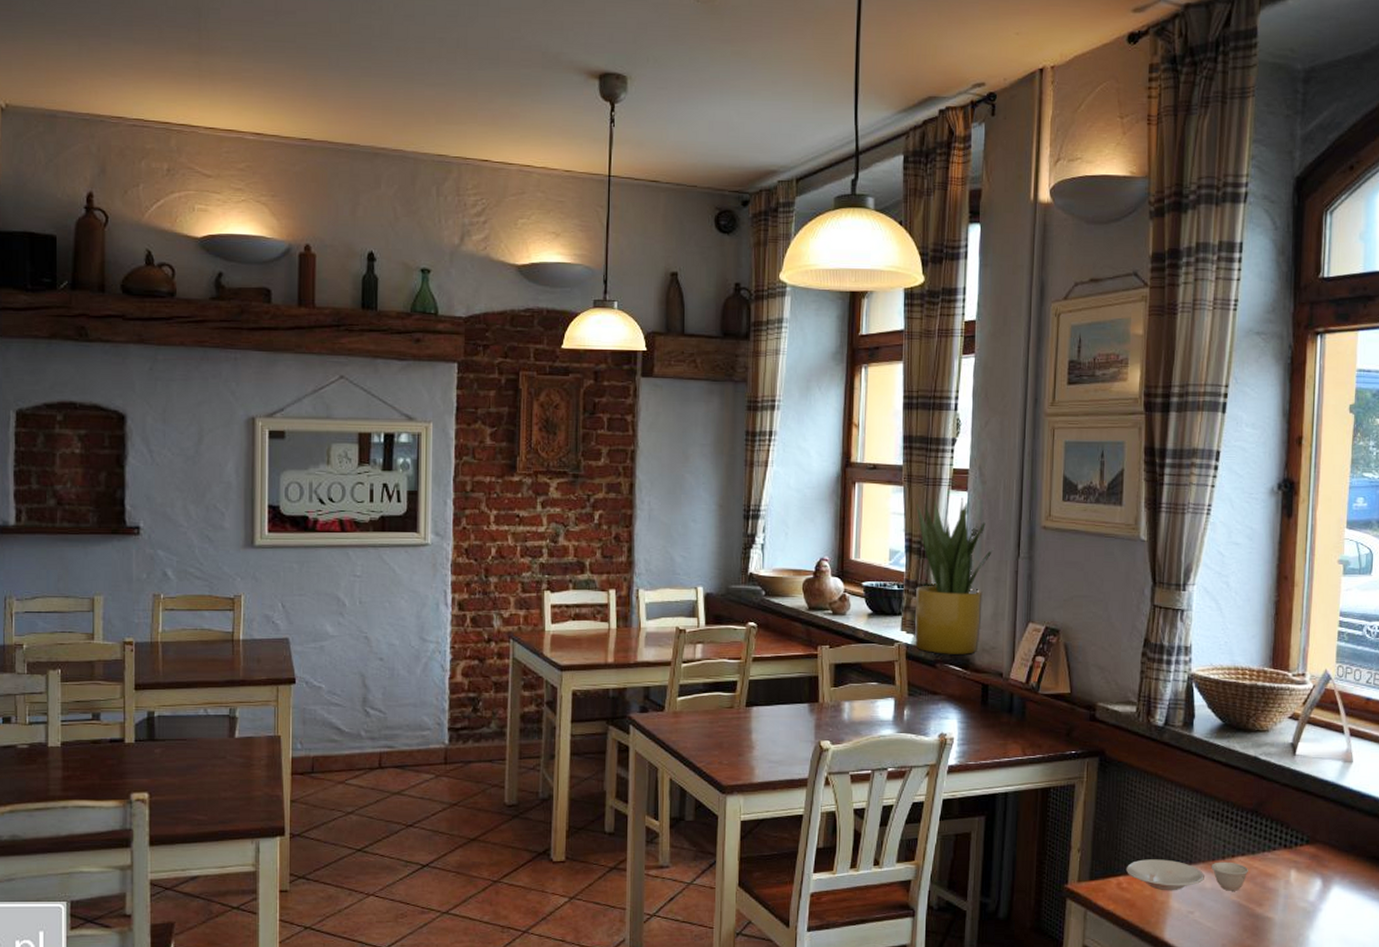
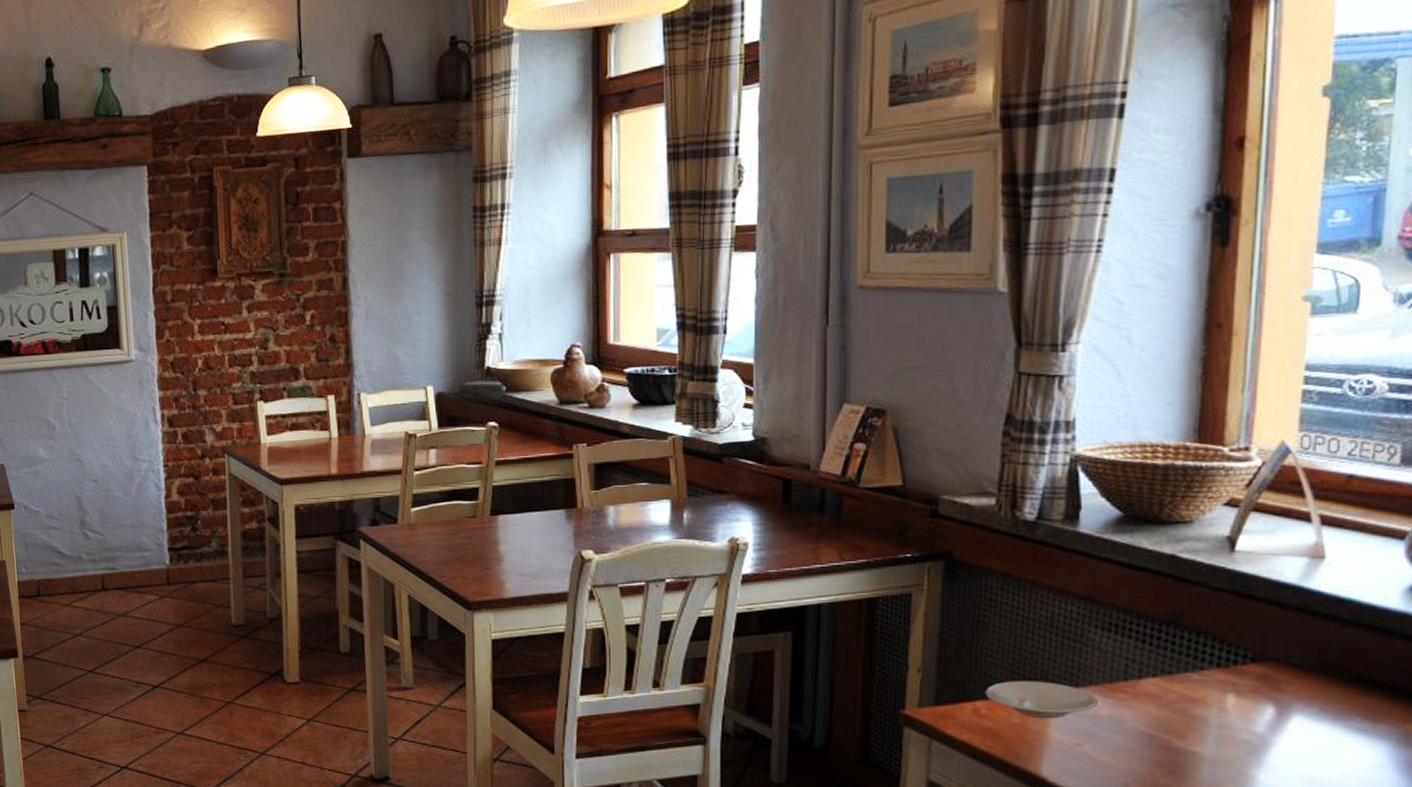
planter: present [914,498,995,654] -> none [688,260,795,447]
teacup: present [1211,862,1249,891] -> none [1107,684,1164,719]

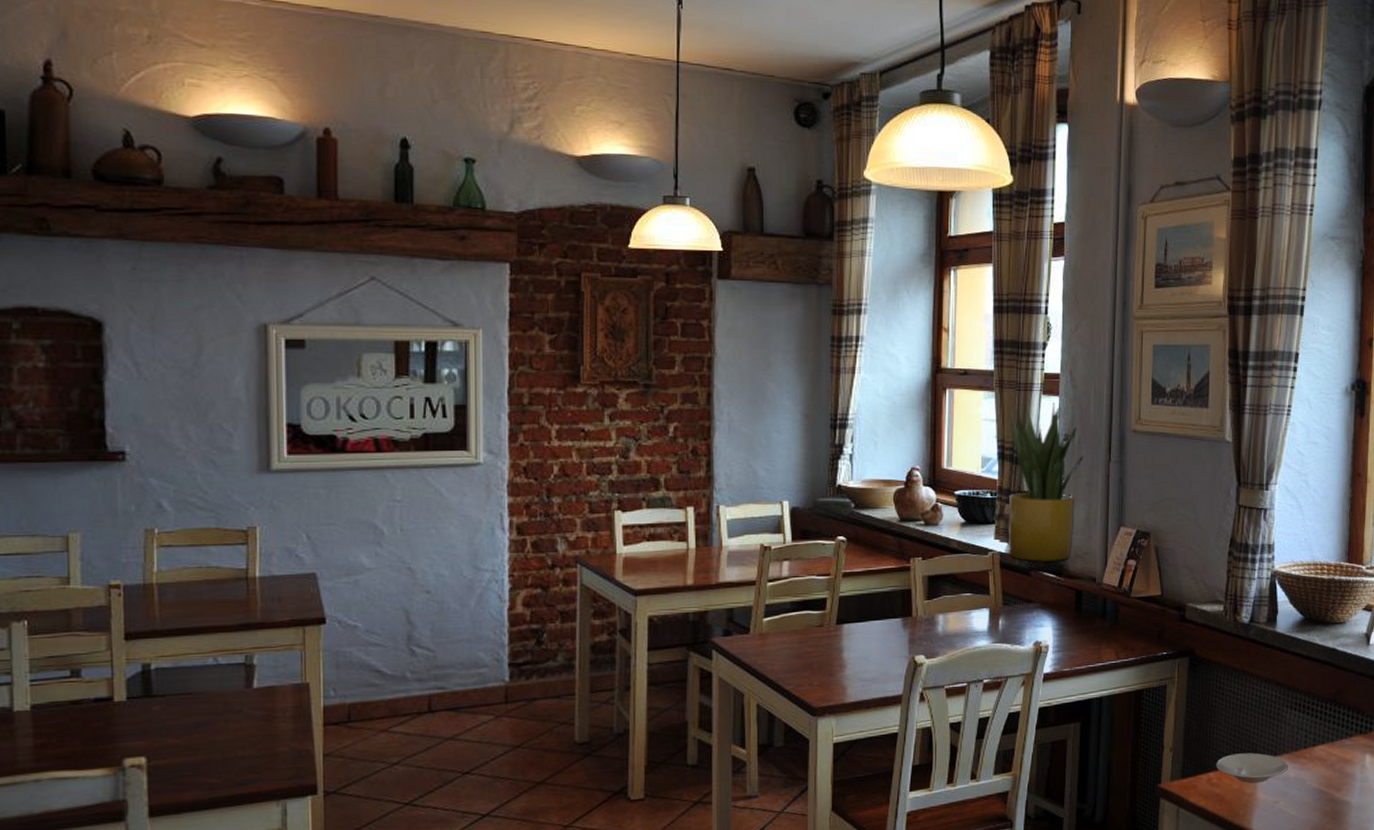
planter: none [688,260,795,447] -> present [1007,403,1087,562]

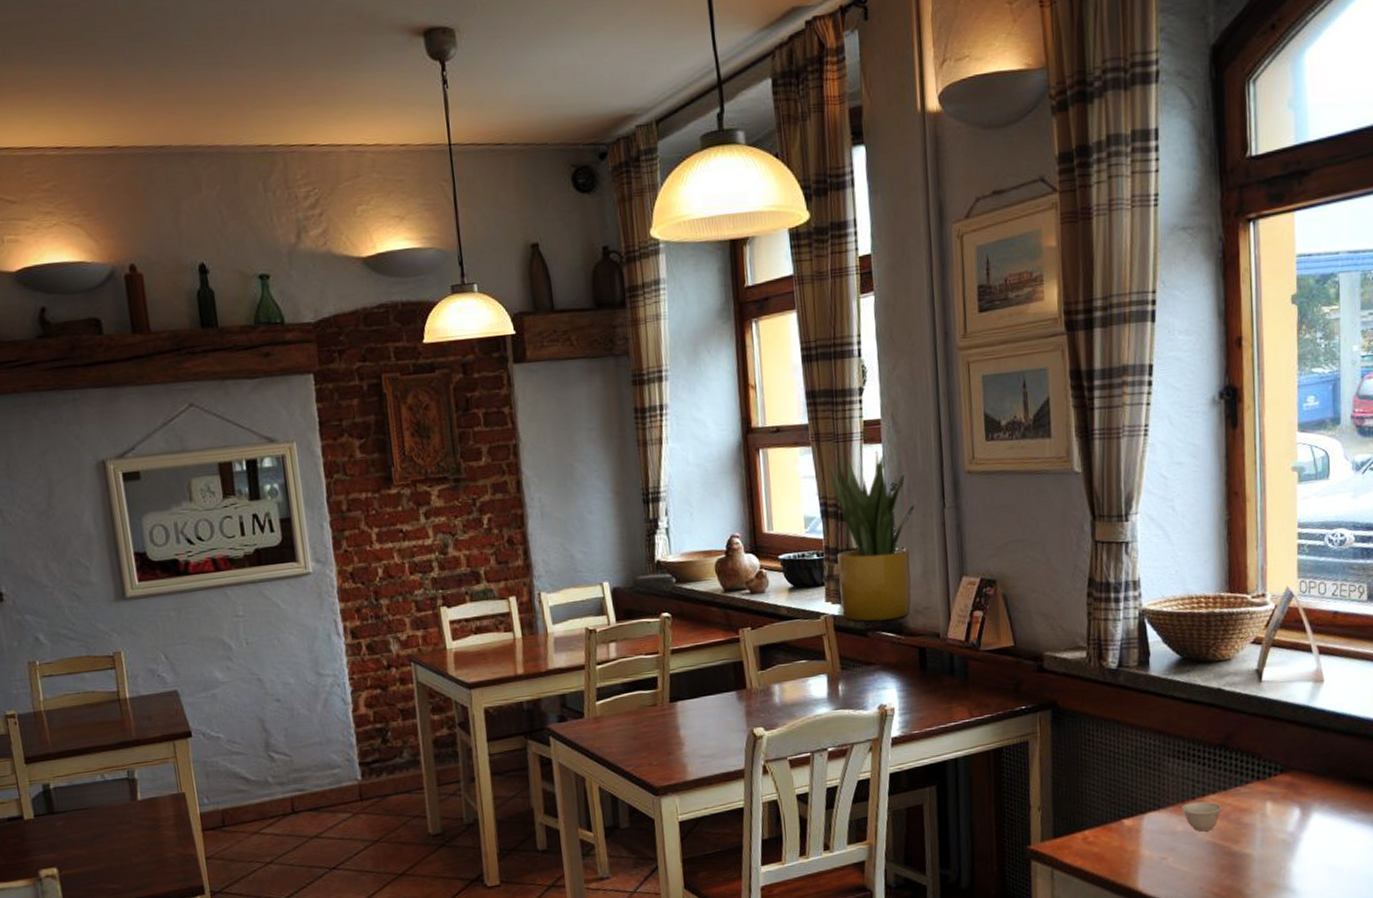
saucer: present [1215,752,1288,783] -> none [1090,807,1175,840]
teacup: none [1294,750,1329,779] -> present [1181,801,1222,832]

